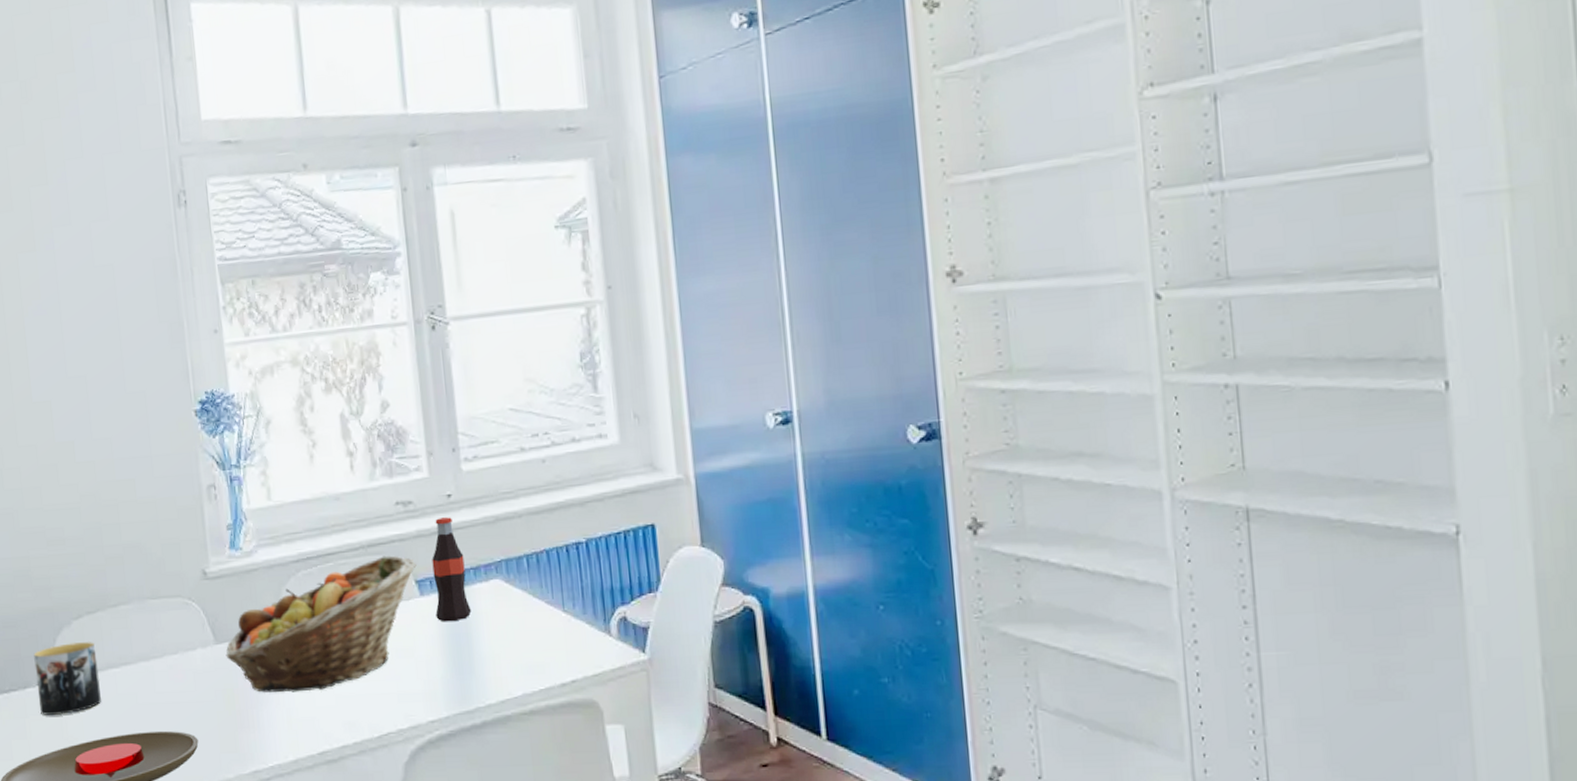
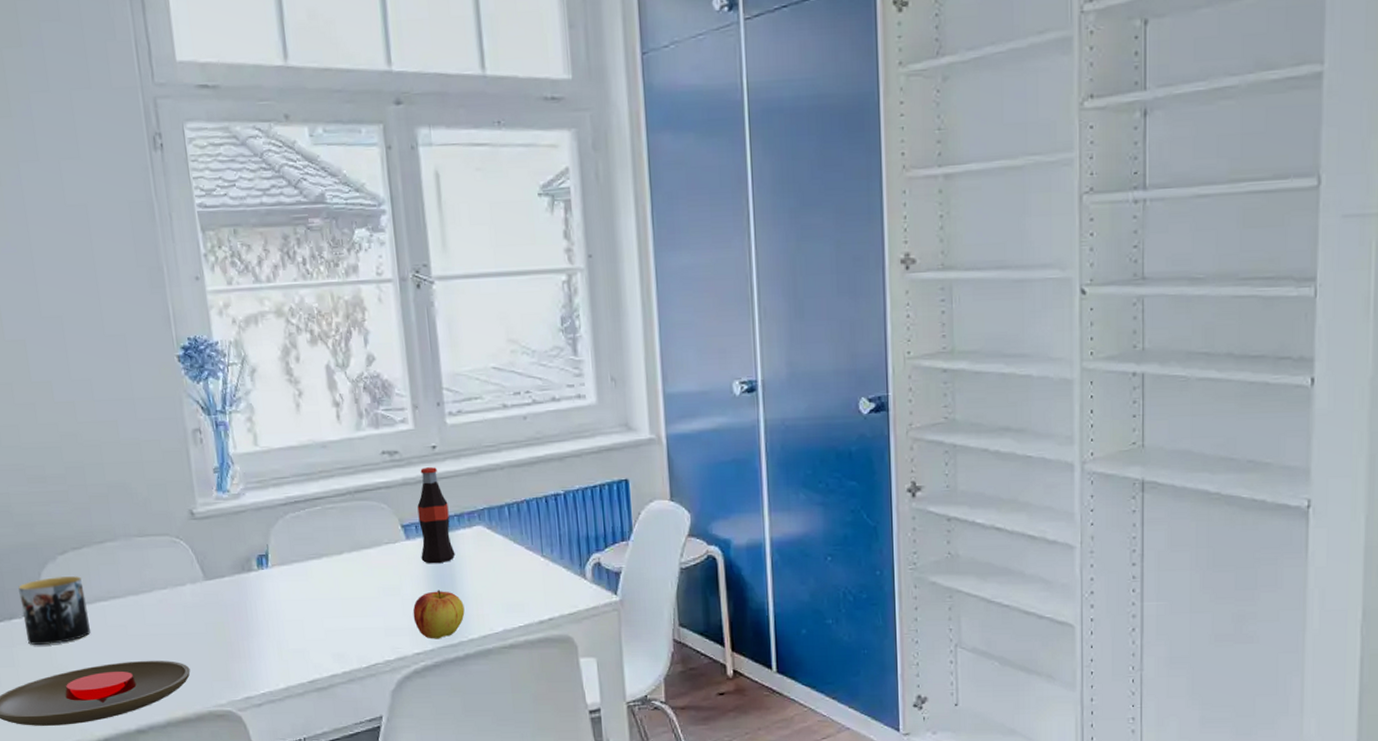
fruit basket: present [225,555,416,693] -> none [215,501,402,627]
apple: none [427,650,482,705] -> present [413,590,465,639]

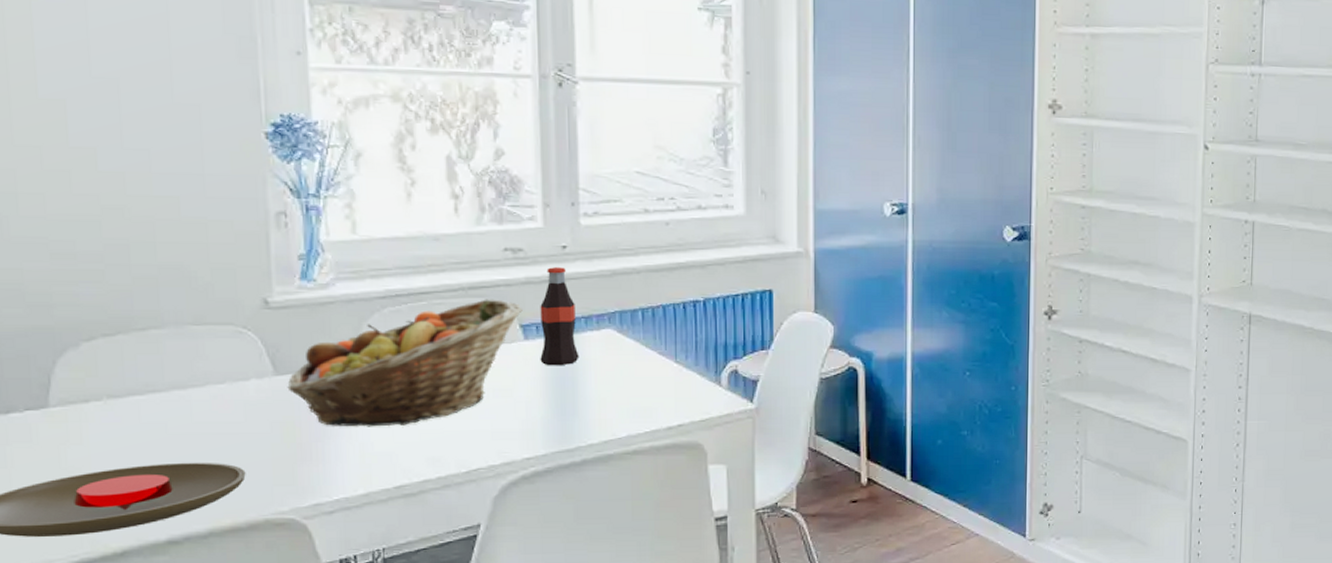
mug: present [18,576,90,645] -> none [23,366,117,443]
fruit basket: none [215,501,402,627] -> present [287,299,523,427]
apple: present [413,590,465,639] -> none [526,393,585,444]

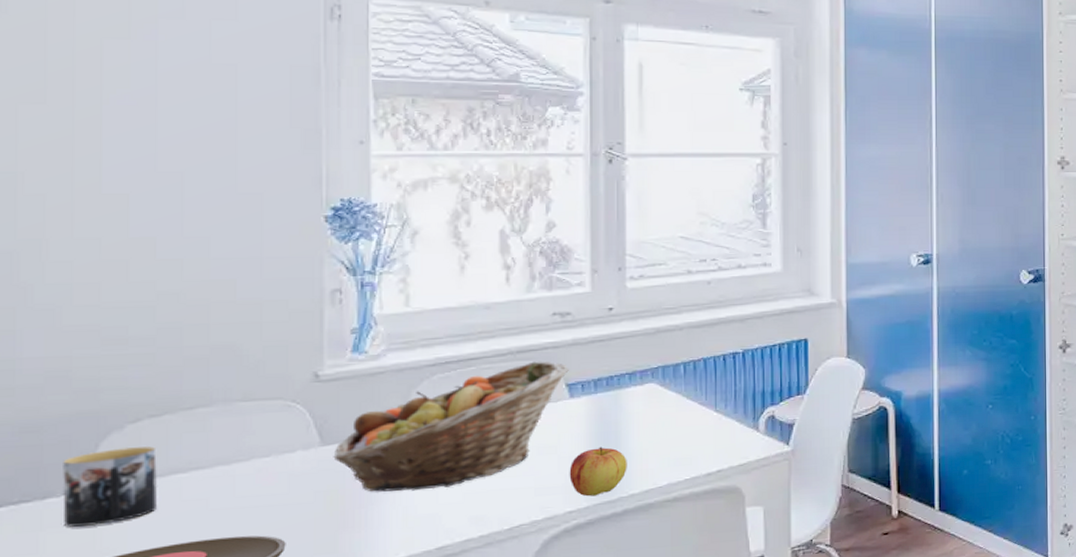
mug: none [23,366,117,443] -> present [63,446,157,527]
apple: none [526,393,585,444] -> present [569,446,627,497]
bottle: present [540,267,580,366] -> none [585,328,623,422]

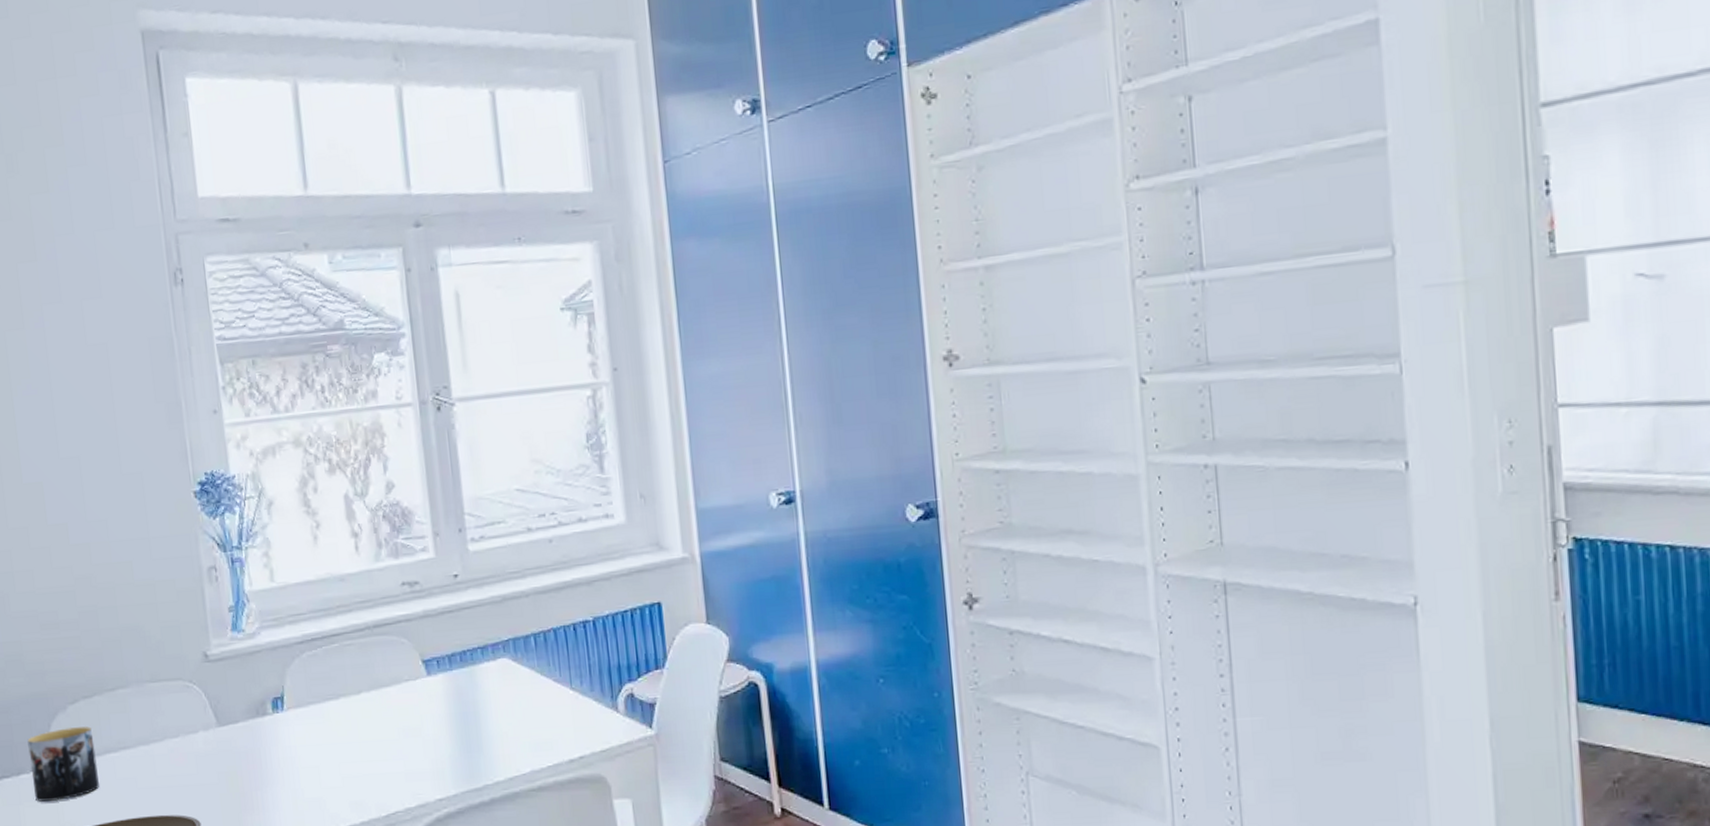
fruit basket: present [333,361,569,492] -> none [228,635,423,774]
apple: present [569,446,627,497] -> none [434,729,490,784]

